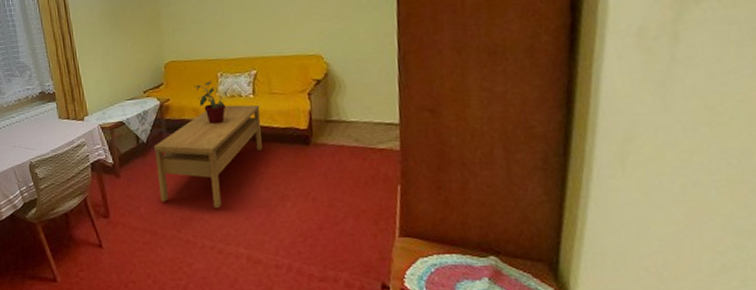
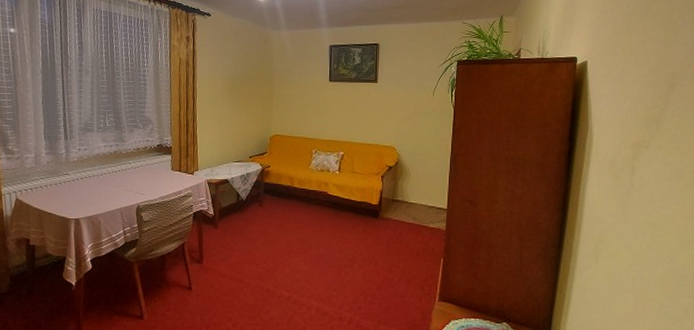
coffee table: present [154,104,262,208] -> none [250,177,343,263]
potted plant: present [194,80,228,125] -> none [292,155,319,192]

